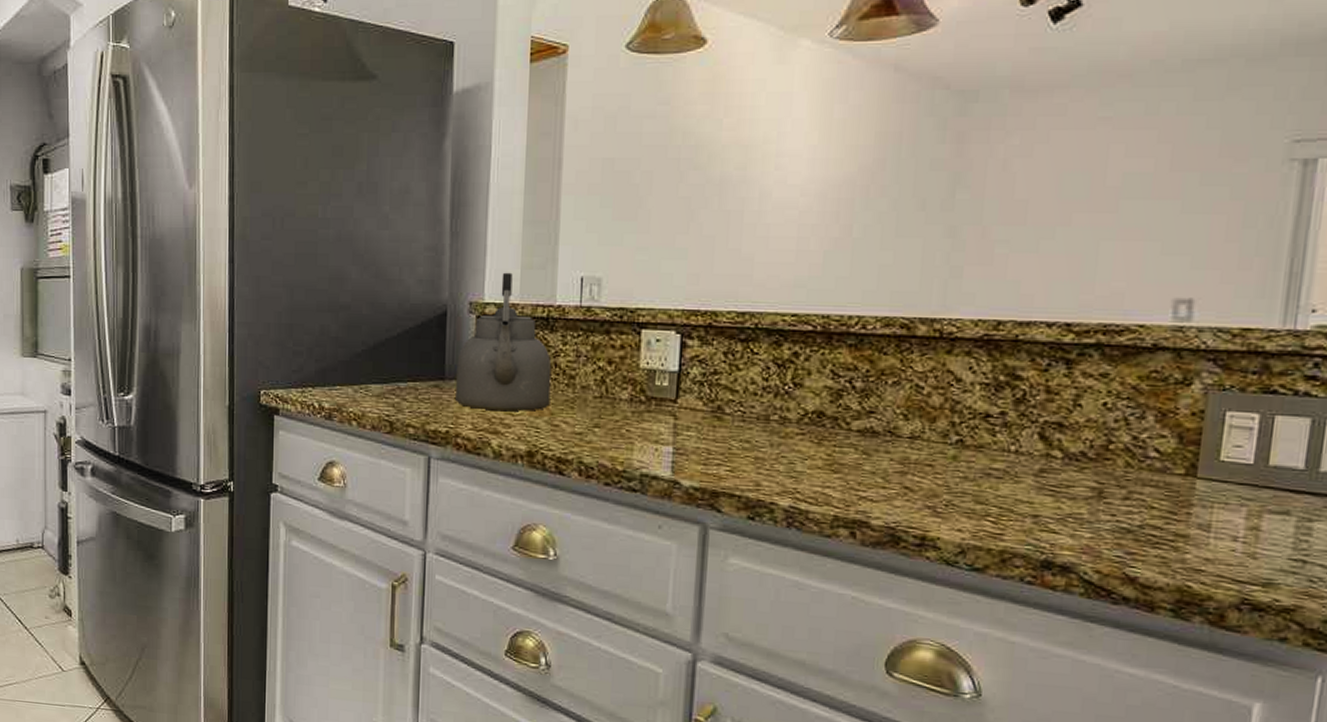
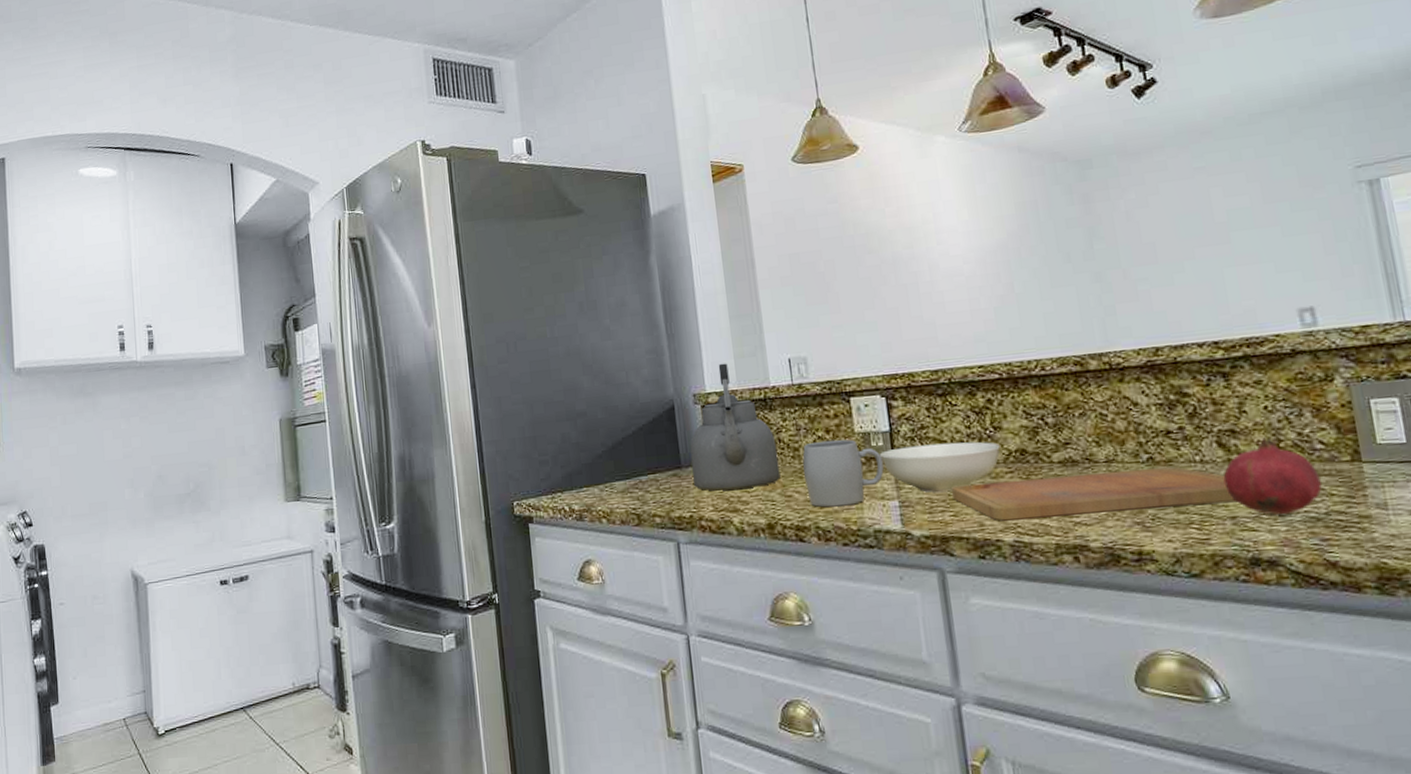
mug: none [576,372,665,445] -> present [802,439,884,508]
bowl: none [661,391,797,446] -> present [879,441,1001,493]
cutting board: none [733,440,1043,499] -> present [952,466,1235,521]
fruit: none [1035,436,1145,522] -> present [1223,437,1322,515]

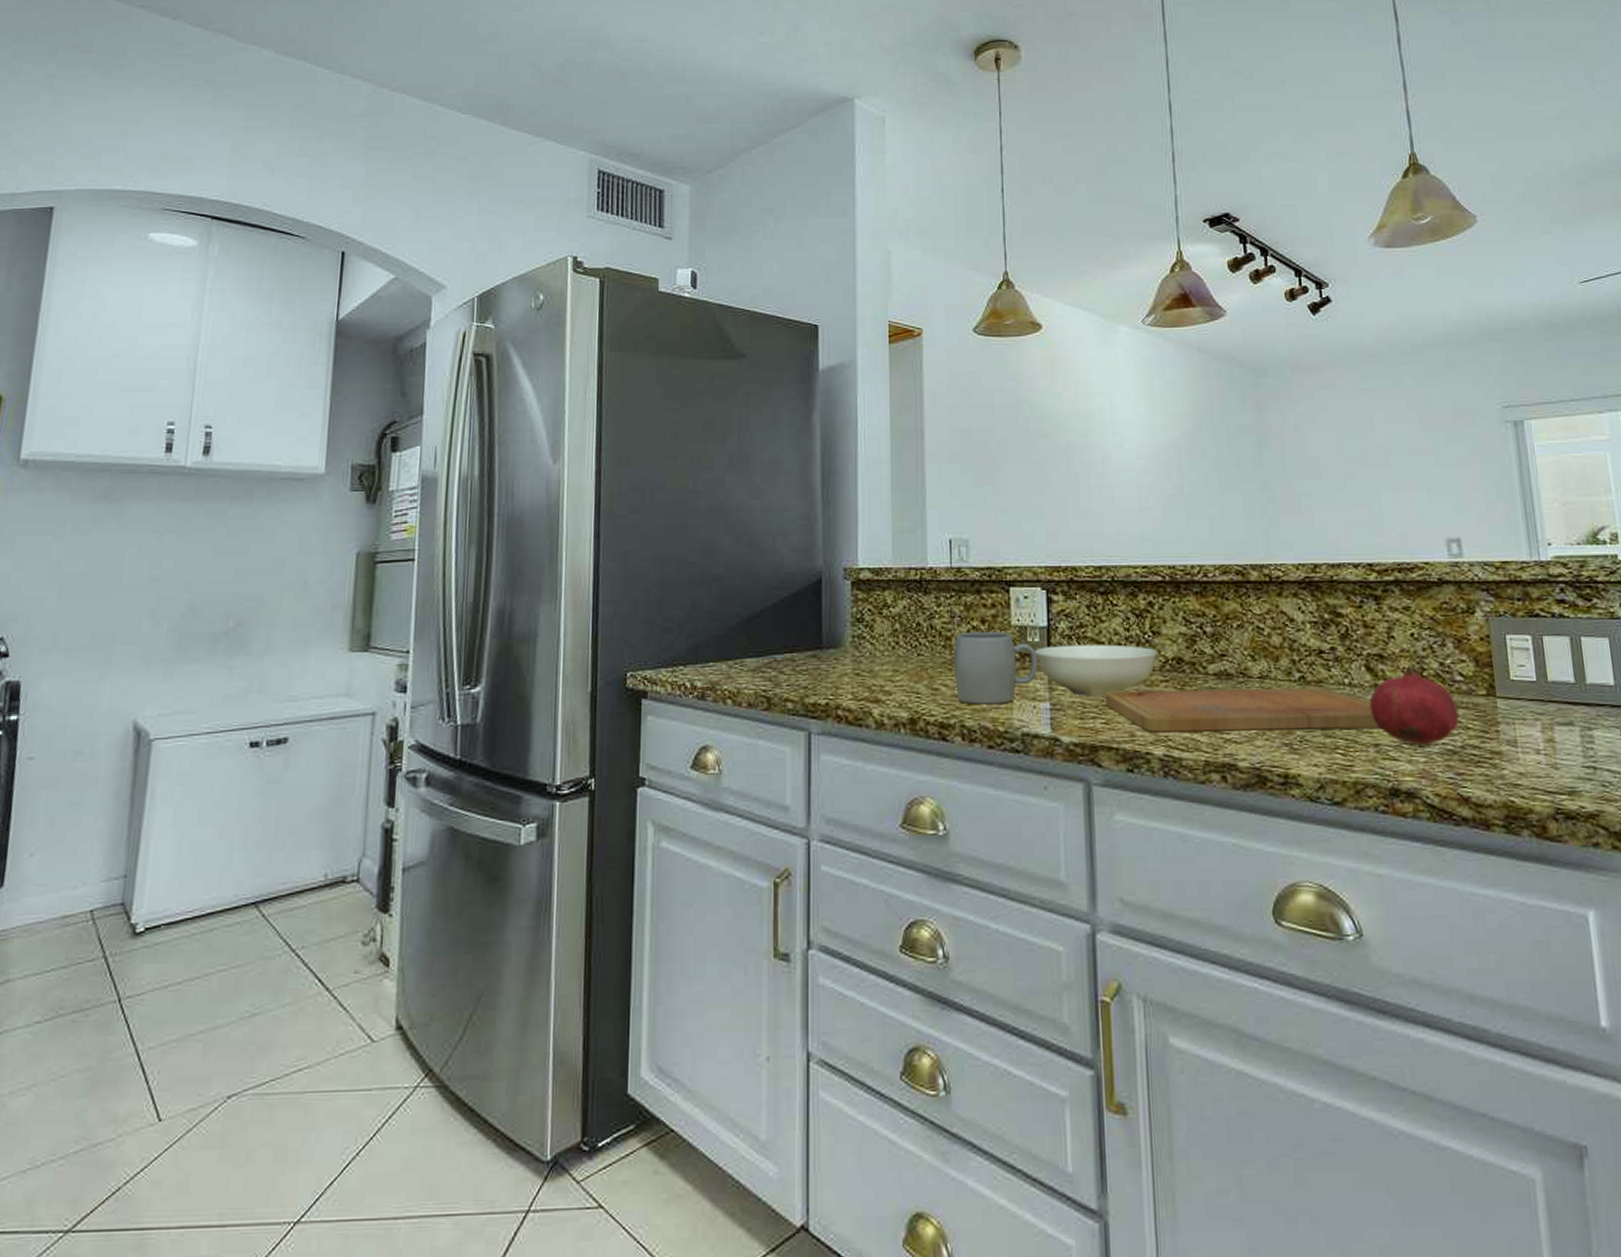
kettle: present [690,363,781,491] -> none [833,537,929,677]

